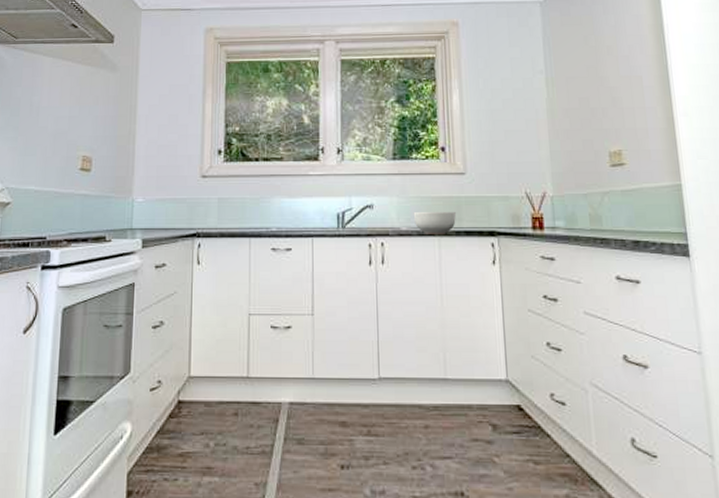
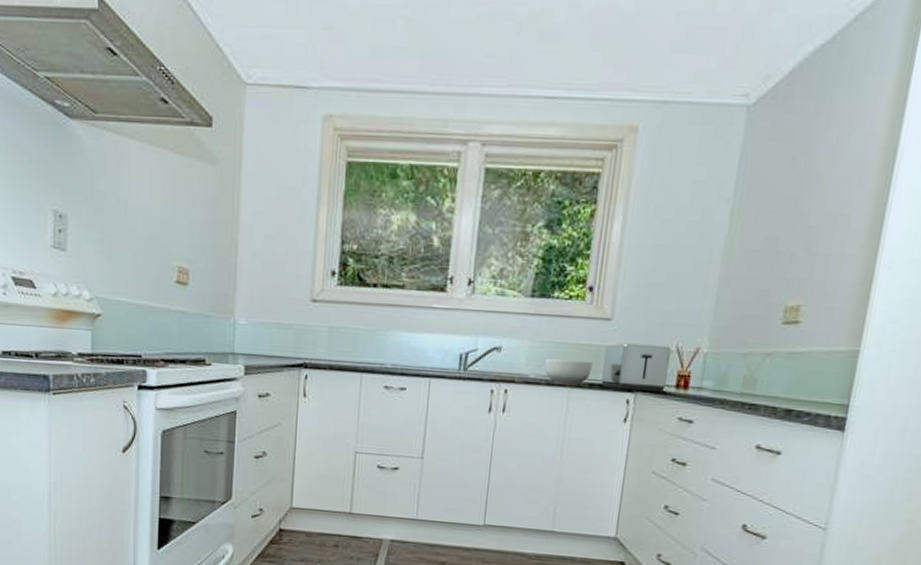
toaster: none [464,193,524,235] -> present [601,343,671,393]

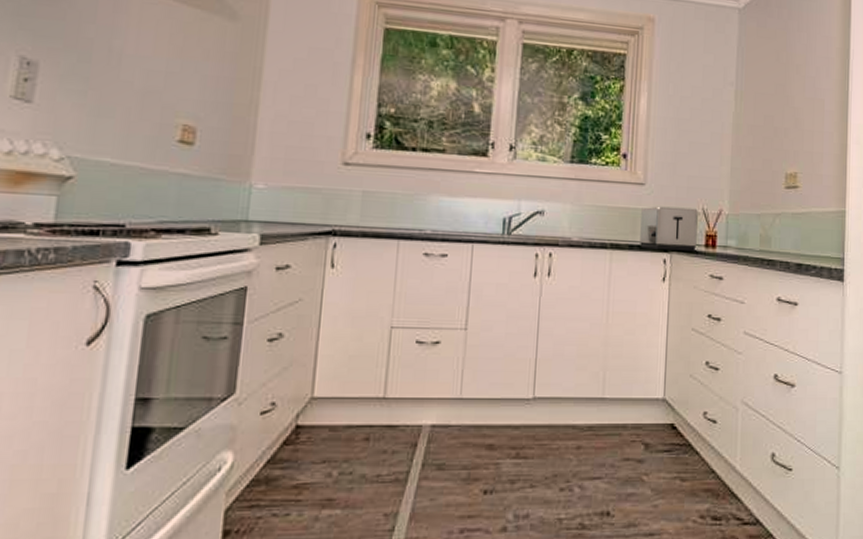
bowl: present [544,359,594,386] -> none [586,222,632,248]

